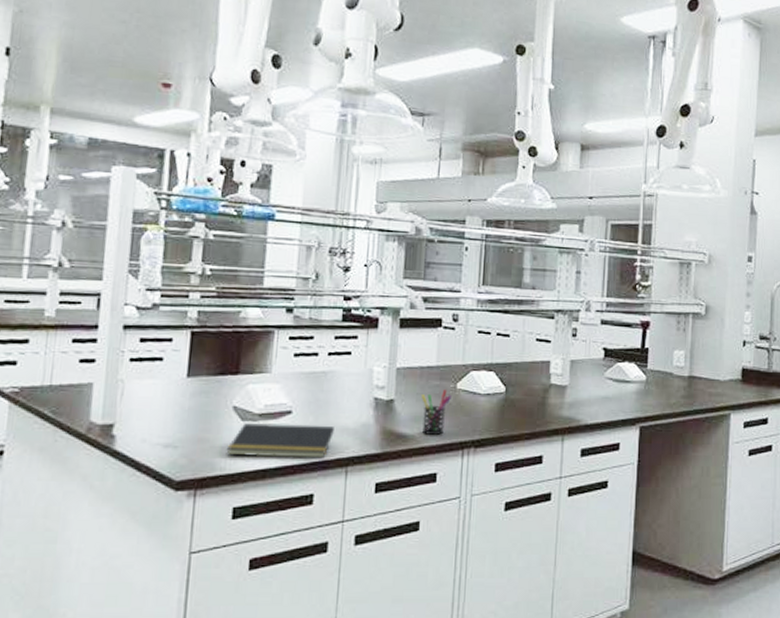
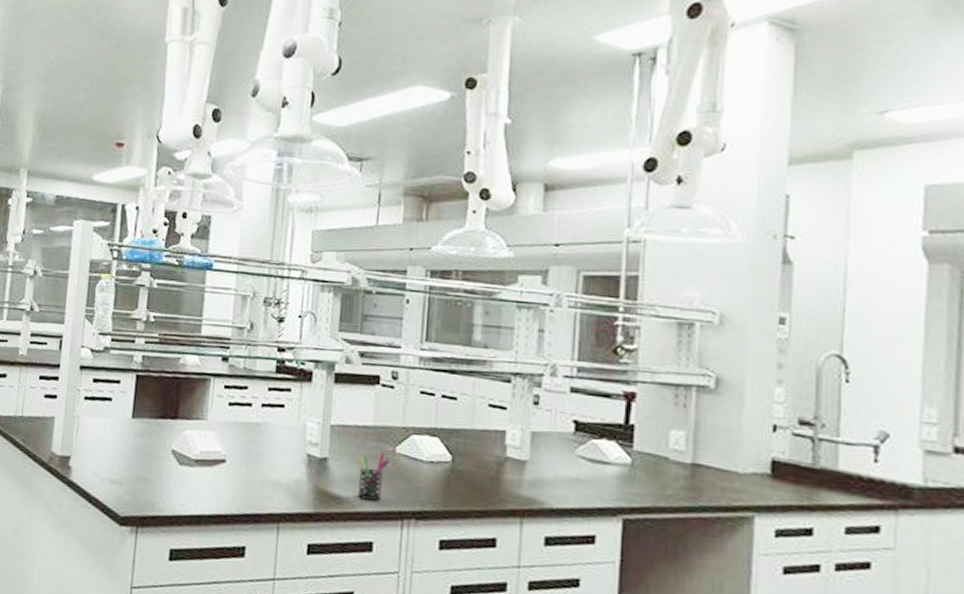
notepad: present [226,422,334,459] -> none [165,467,267,512]

